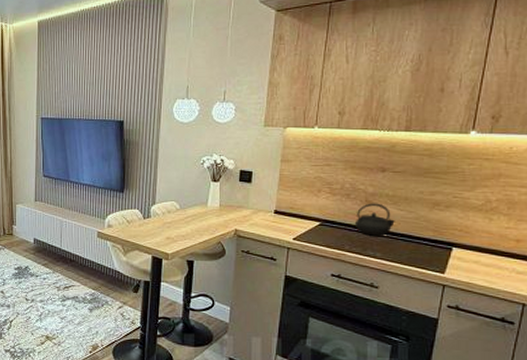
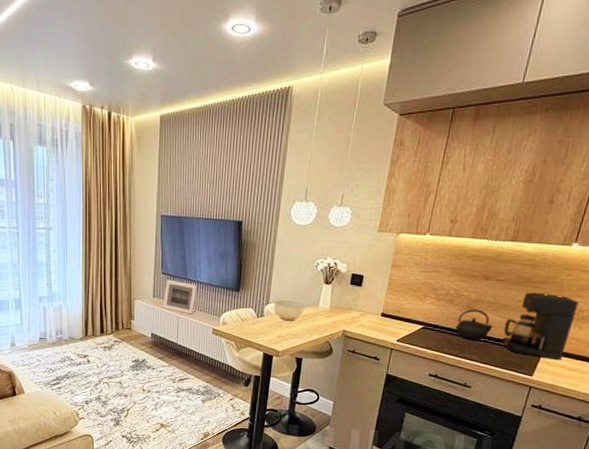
picture frame: none [45,182,81,218] -> present [163,279,199,315]
bowl: none [160,200,193,222] -> present [274,300,305,321]
coffee maker: none [406,183,485,255] -> present [501,292,579,360]

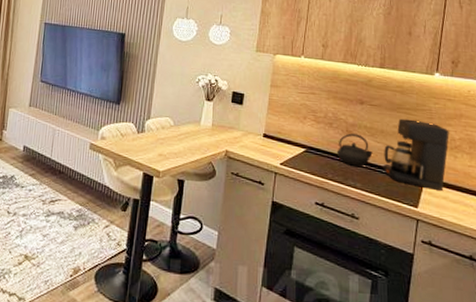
picture frame: present [163,279,199,315] -> none [38,88,78,127]
bowl: present [274,300,305,321] -> none [155,115,187,139]

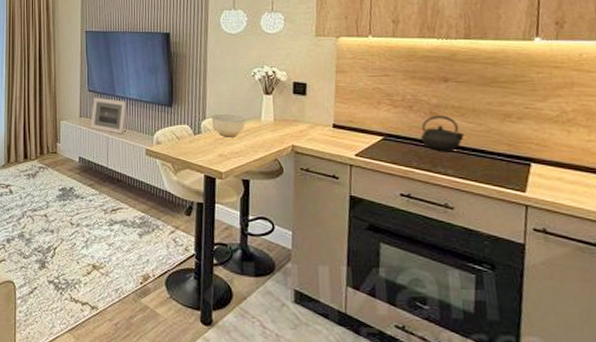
picture frame: none [38,88,78,127] -> present [90,97,128,134]
bowl: none [155,115,187,139] -> present [211,114,246,137]
coffee maker: present [383,118,449,190] -> none [478,93,559,171]

